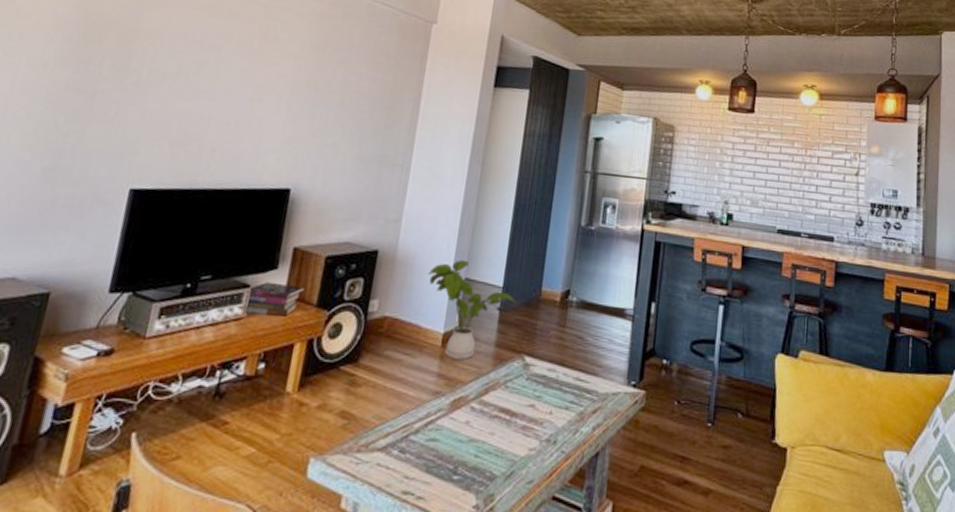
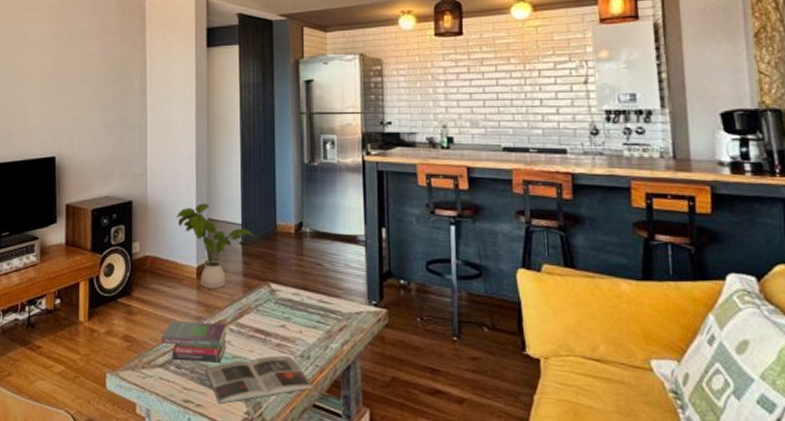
books: present [244,282,305,317] -> none [37,234,80,261]
books: none [386,396,468,447] -> present [161,321,227,363]
magazine: none [434,440,557,496] -> present [205,356,314,404]

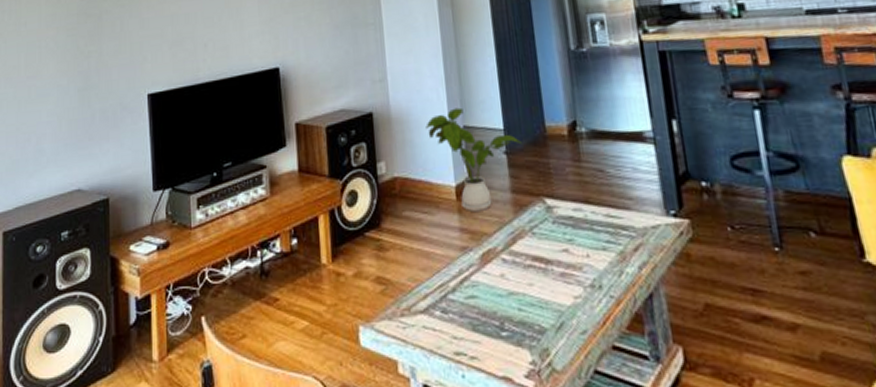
books: present [161,321,227,363] -> none [420,252,501,303]
magazine: present [205,356,314,404] -> none [477,288,612,353]

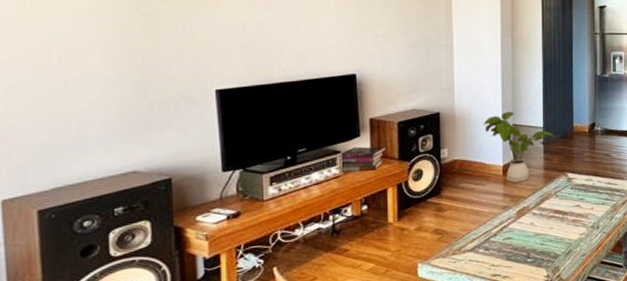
books: none [265,159,315,193] -> present [339,146,386,172]

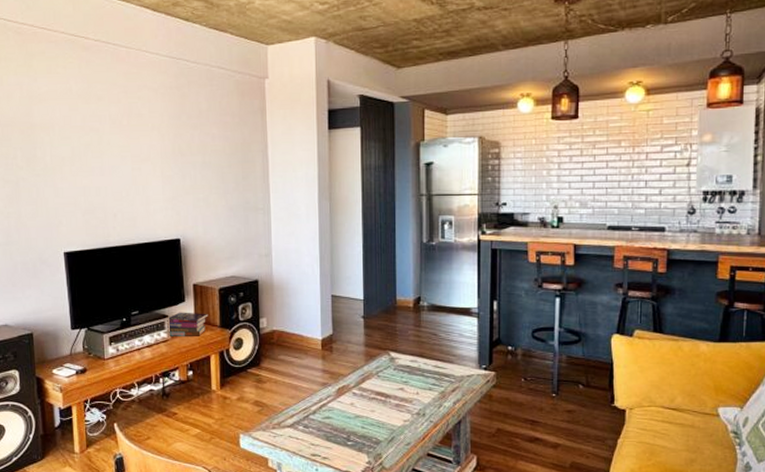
house plant: present [483,111,555,183] -> none [301,281,376,358]

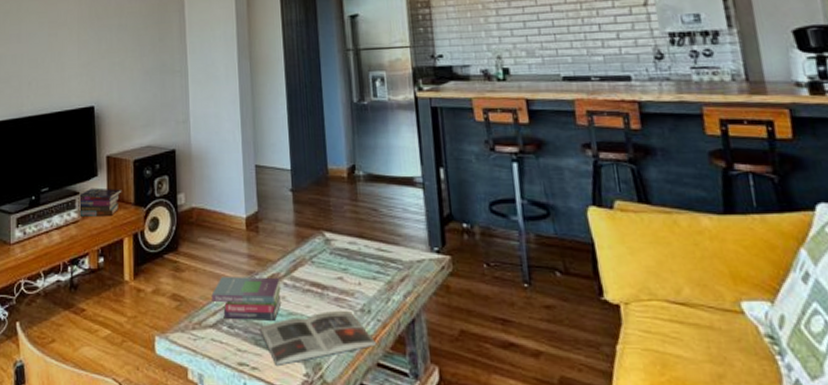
books: none [289,388,350,422] -> present [211,277,282,321]
magazine: none [331,415,429,456] -> present [260,311,378,365]

